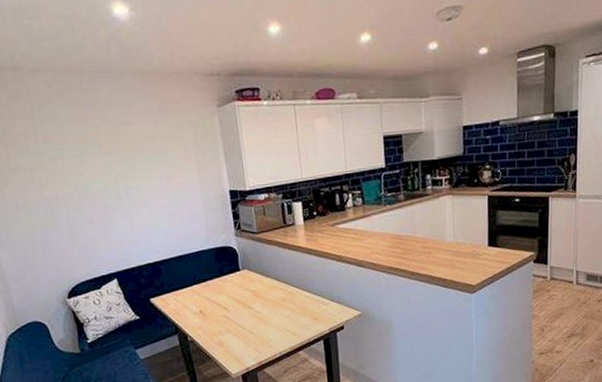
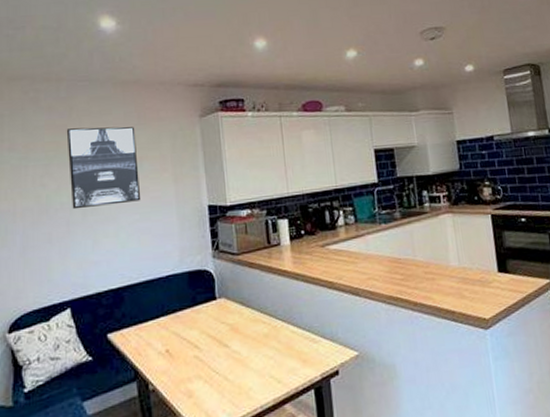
wall art: none [93,117,169,196] -> present [66,126,141,210]

